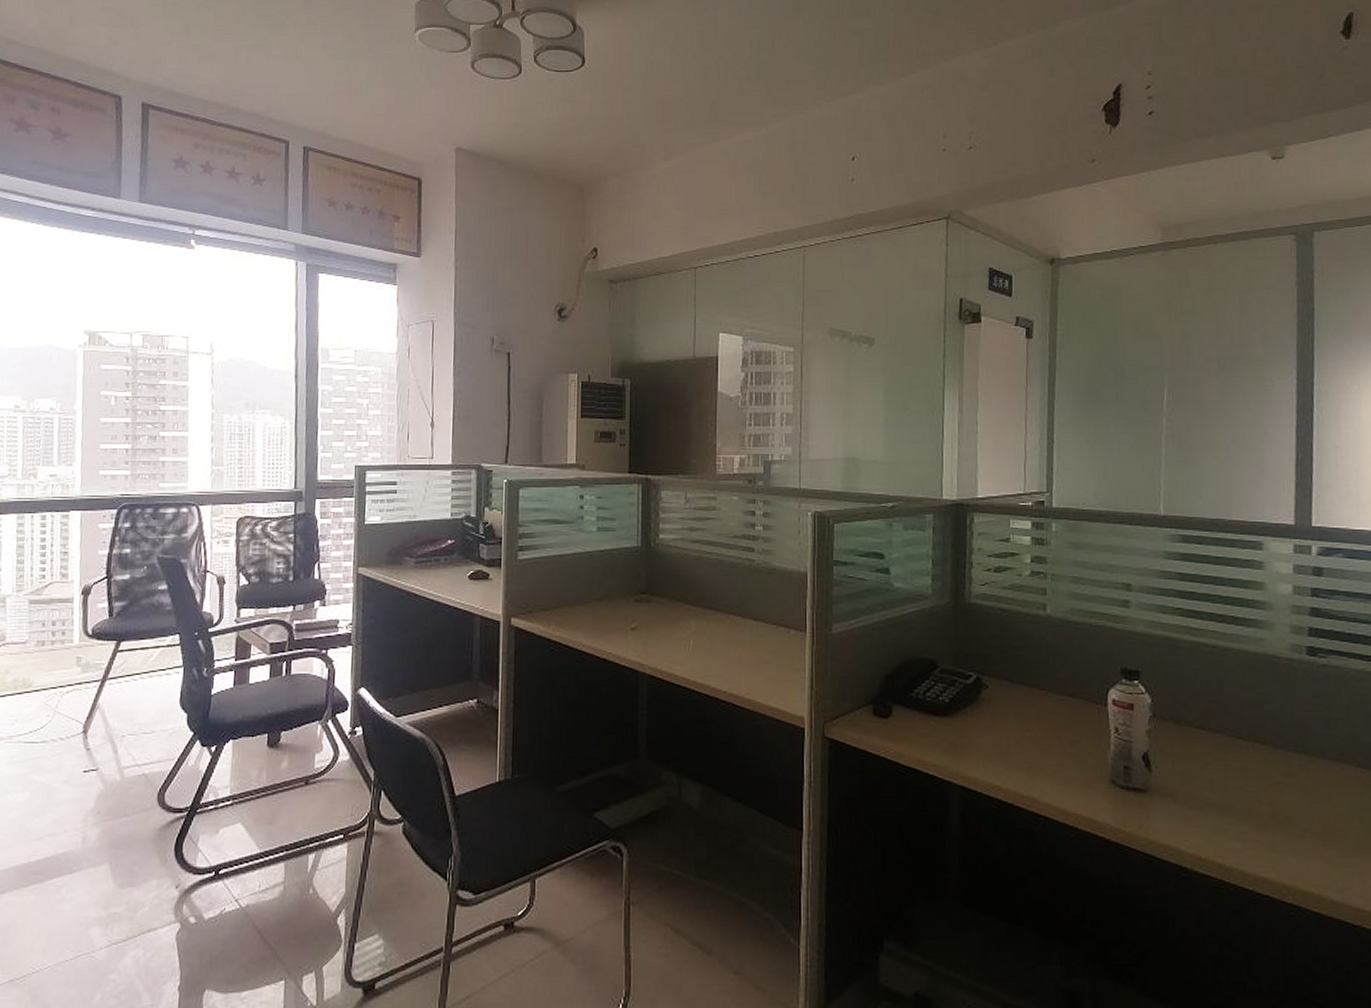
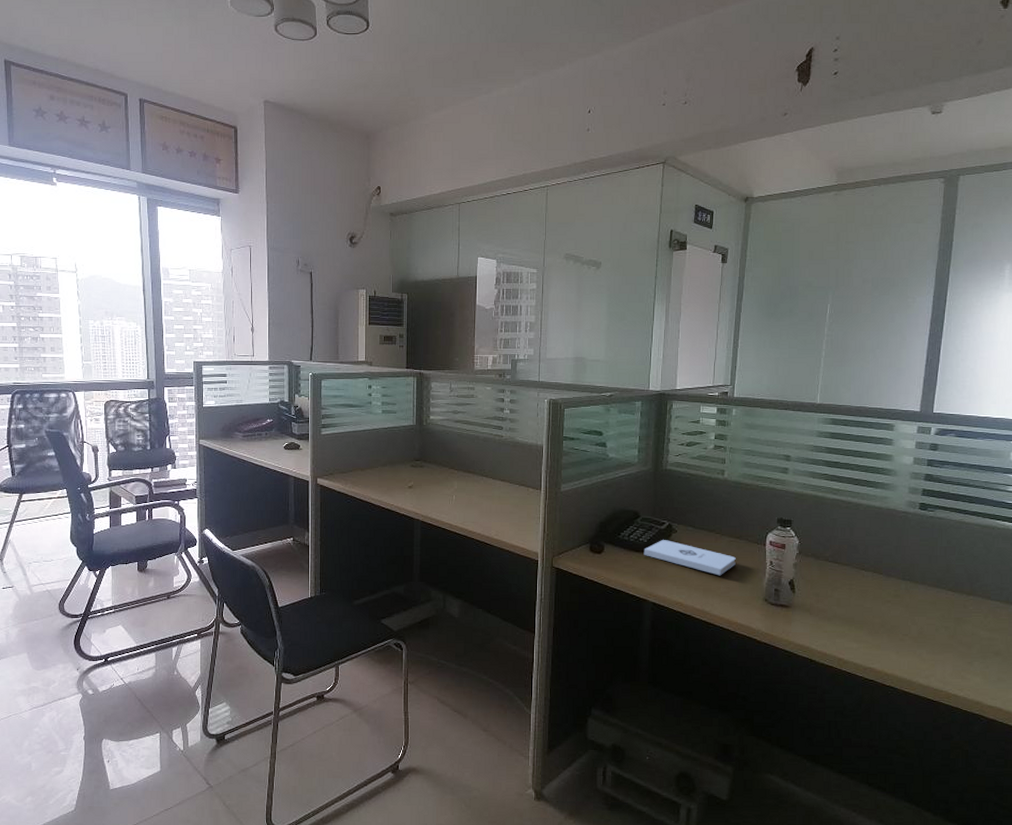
notepad: none [945,699,1069,748] -> present [643,540,736,576]

